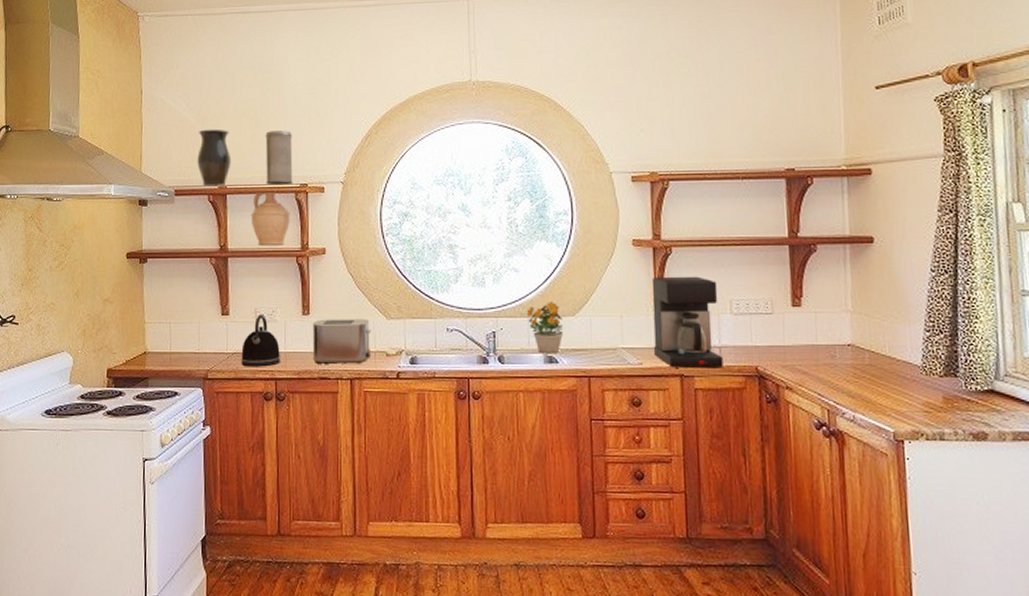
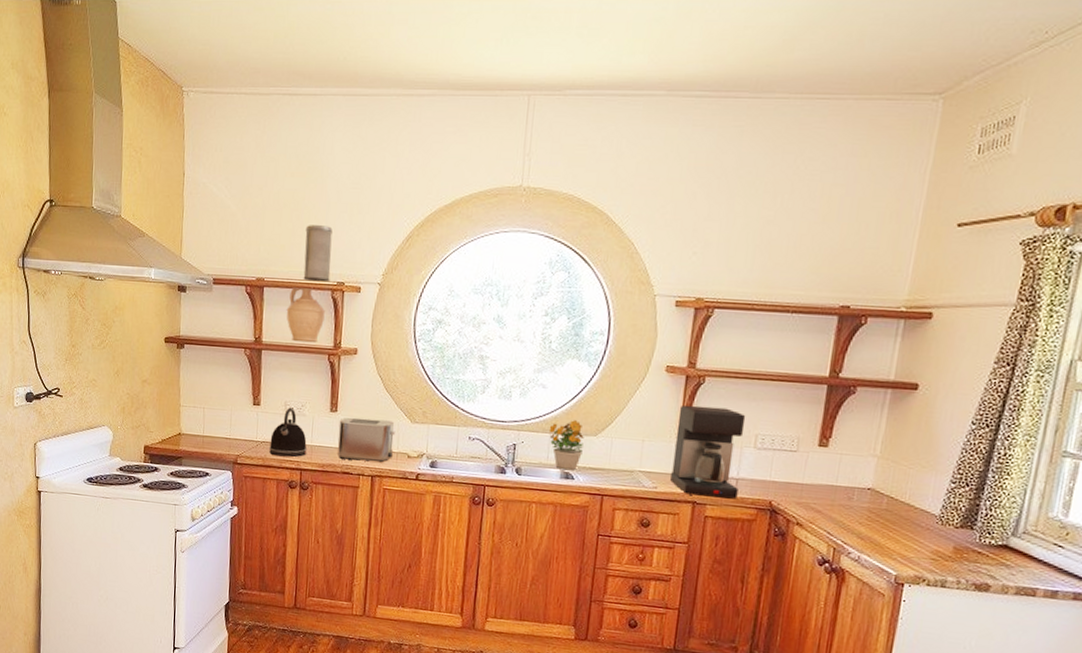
vase: present [197,129,232,187] -> none [236,218,271,279]

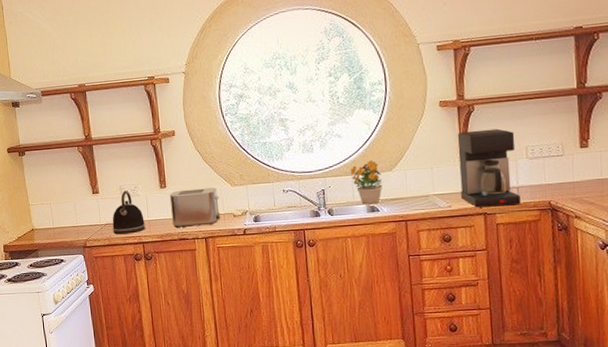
ceramic jug: present [286,286,325,343] -> none [108,85,142,134]
canister: present [303,225,333,282] -> none [113,31,141,80]

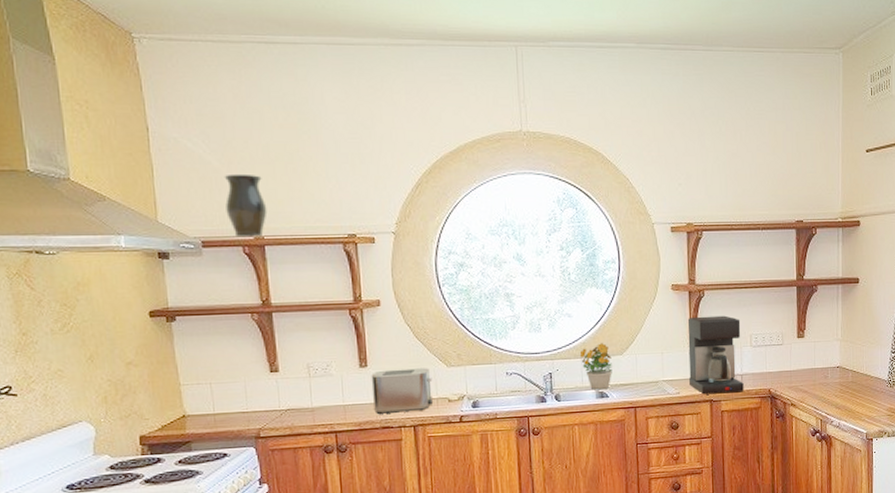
vase: none [55,35,87,86] -> present [224,173,268,237]
kettle: present [112,190,146,235] -> none [295,369,340,422]

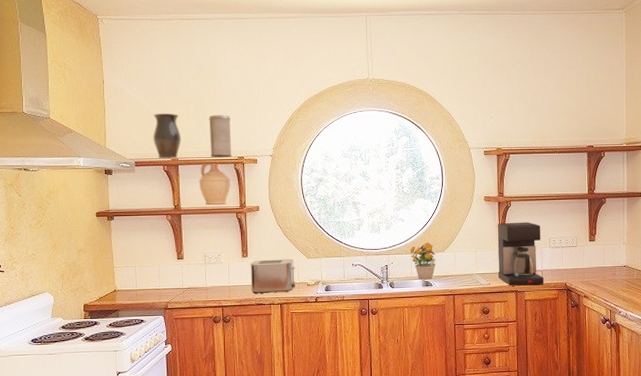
ceramic jug: none [294,242,339,300] -> present [198,162,230,206]
canister: none [304,177,340,236] -> present [209,115,232,158]

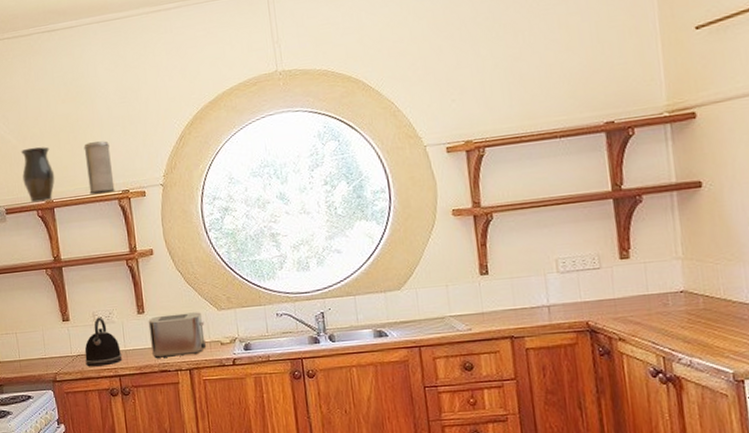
kettle: none [193,258,226,298] -> present [84,317,123,367]
ceramic jug: present [198,162,230,206] -> none [78,200,117,254]
flowerpot: present [410,242,436,279] -> none [352,278,390,328]
coffee maker: present [497,222,544,286] -> none [474,239,553,331]

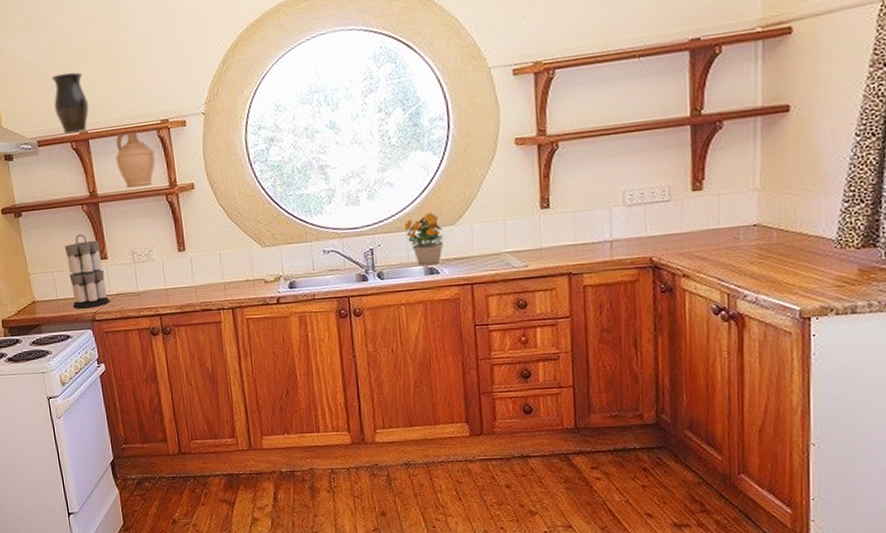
spice rack: none [28,296,70,370] -> present [64,233,110,309]
ceramic jug: none [78,200,117,254] -> present [115,130,155,189]
canister: present [83,141,115,195] -> none [119,65,153,125]
kettle: present [84,317,123,367] -> none [123,254,163,306]
toaster: present [148,312,206,358] -> none [189,249,249,297]
flowerpot: none [352,278,390,328] -> present [404,213,443,265]

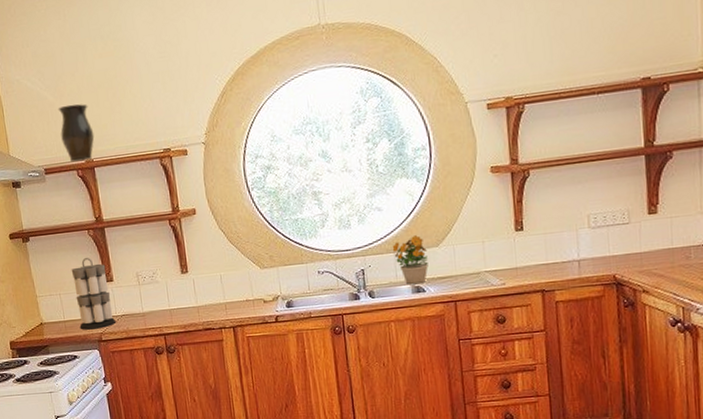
ceramic jug: present [115,130,155,189] -> none [120,159,159,214]

